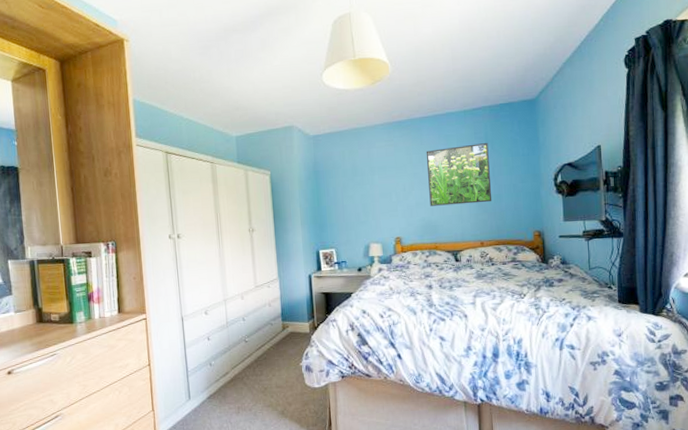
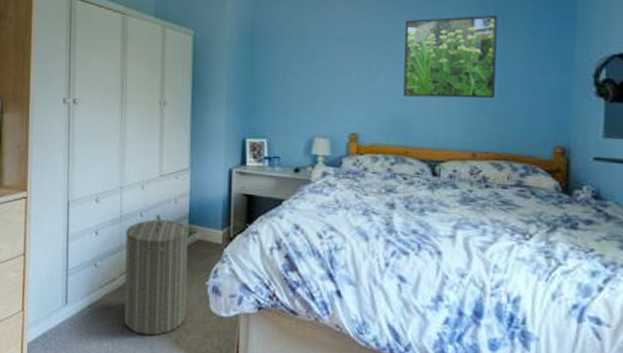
laundry hamper: none [232,317,288,413] -> present [123,214,189,336]

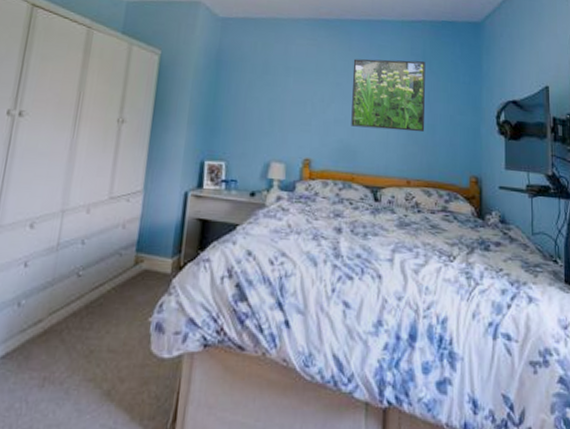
laundry hamper: present [123,214,189,336] -> none [45,241,136,389]

